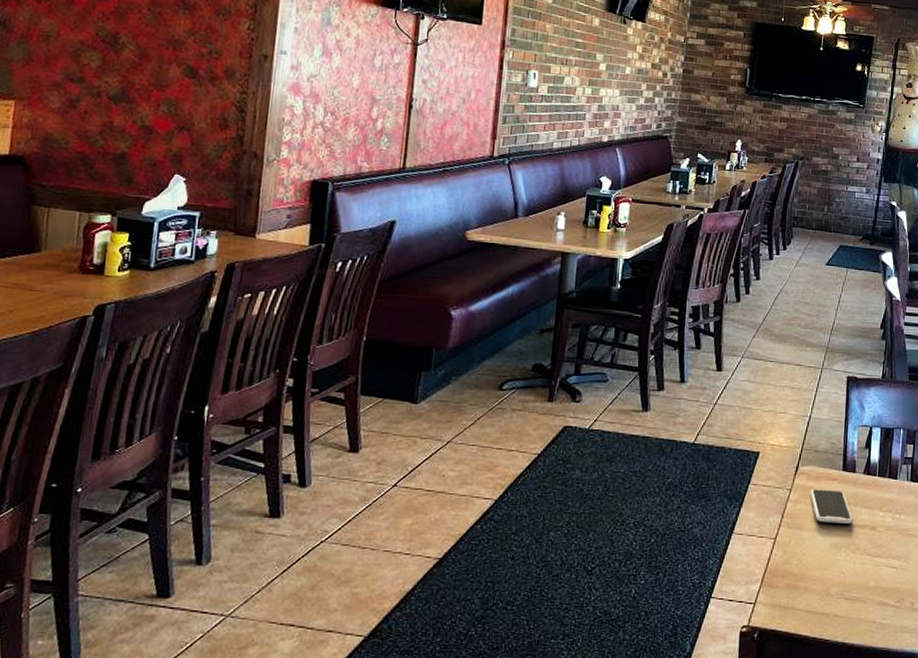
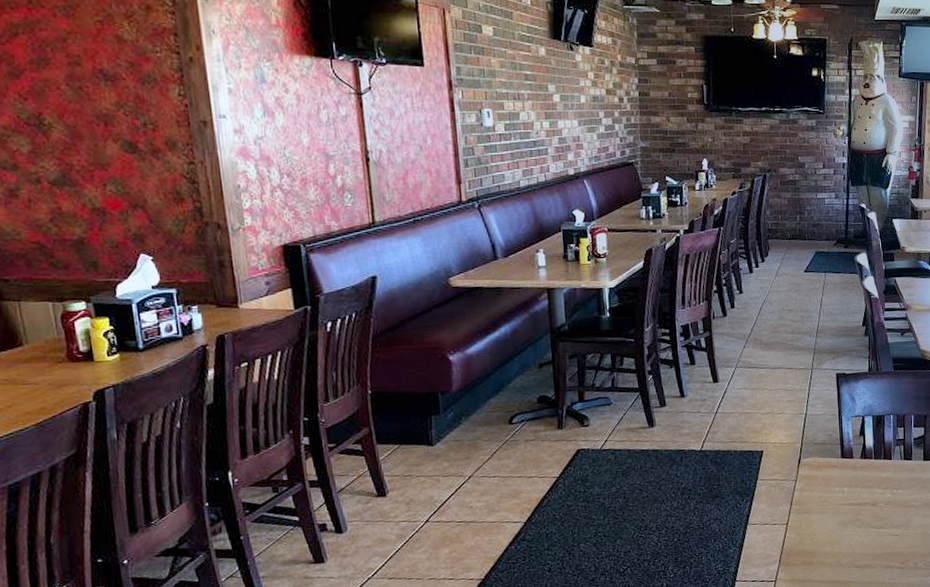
smartphone: present [810,489,853,524] -> none [813,475,855,505]

